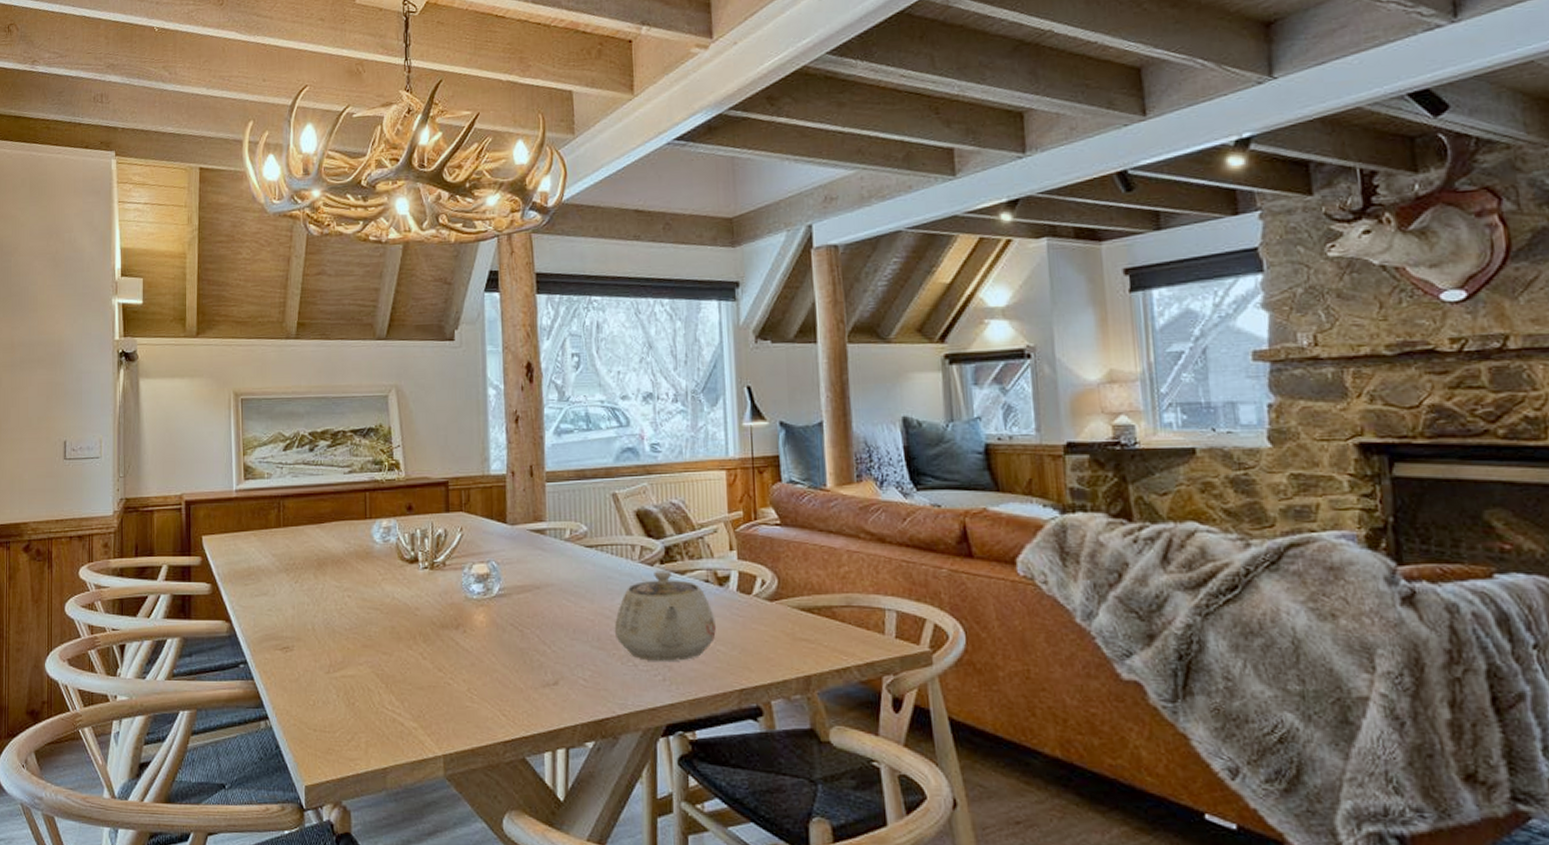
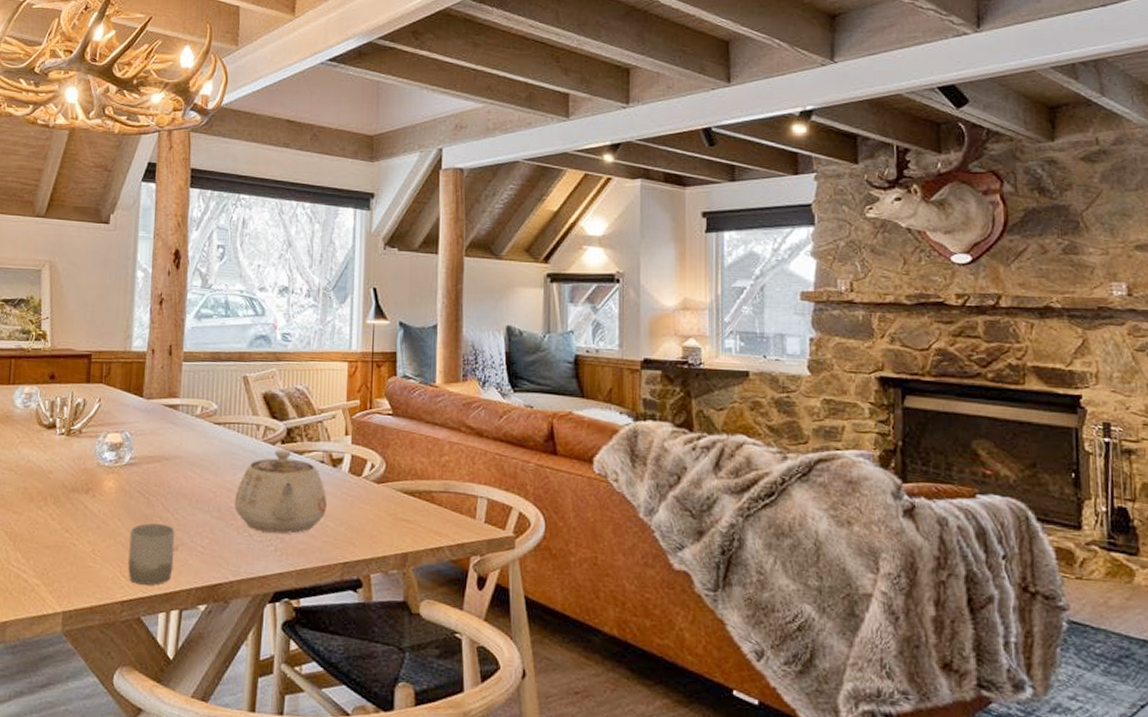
cup: none [506,658,555,723] -> present [128,523,175,585]

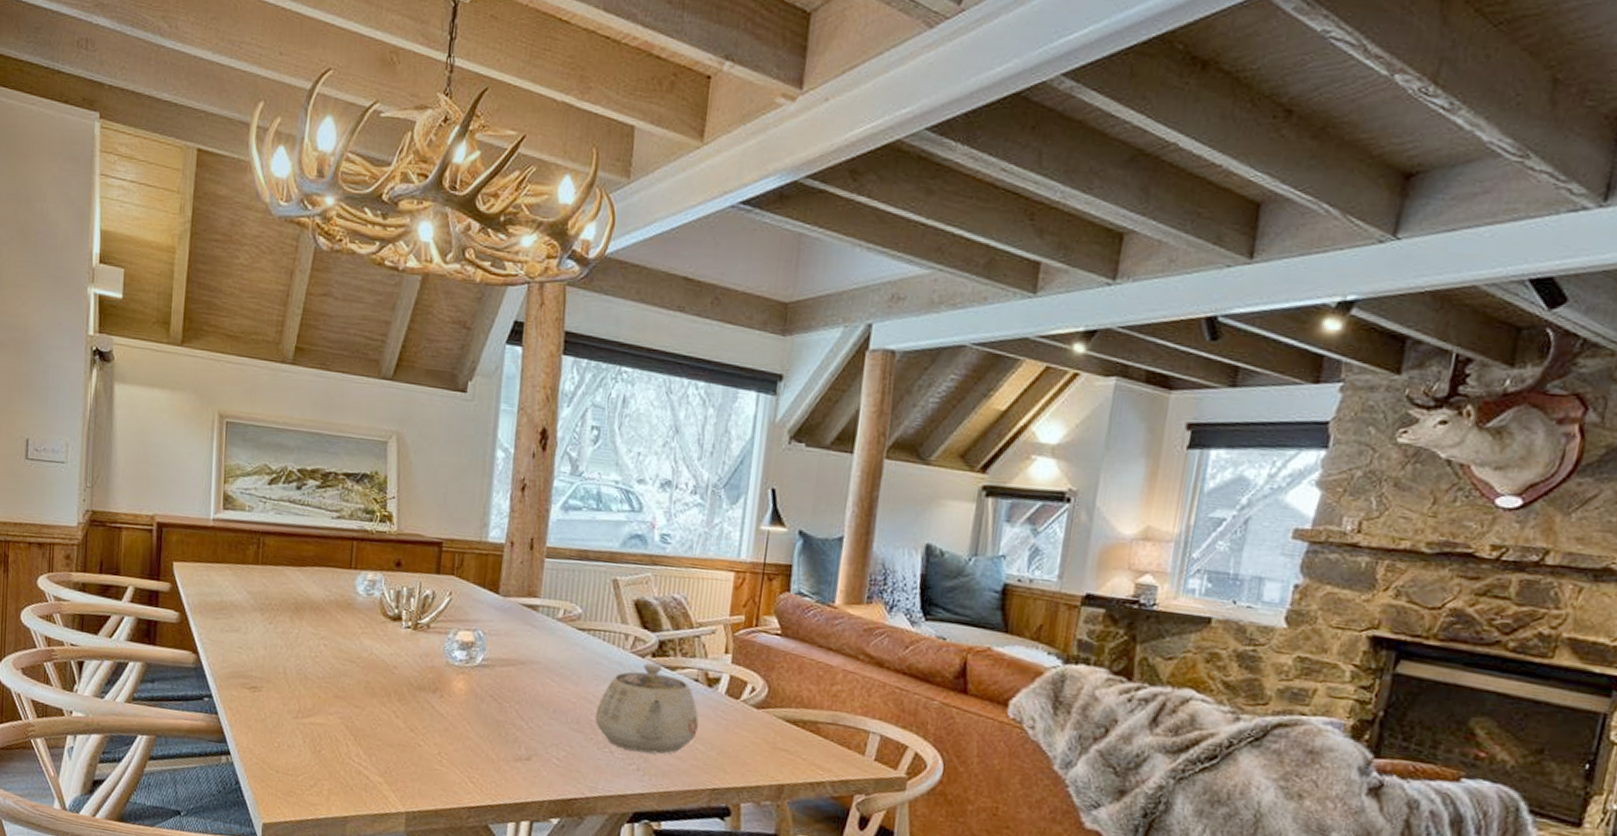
cup: present [128,523,175,585] -> none [476,729,529,794]

